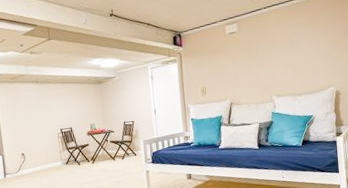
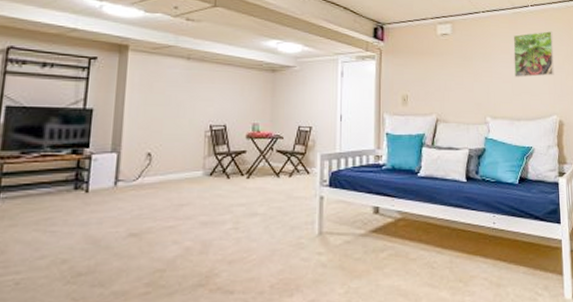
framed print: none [292,15,331,60] -> present [513,31,554,78]

